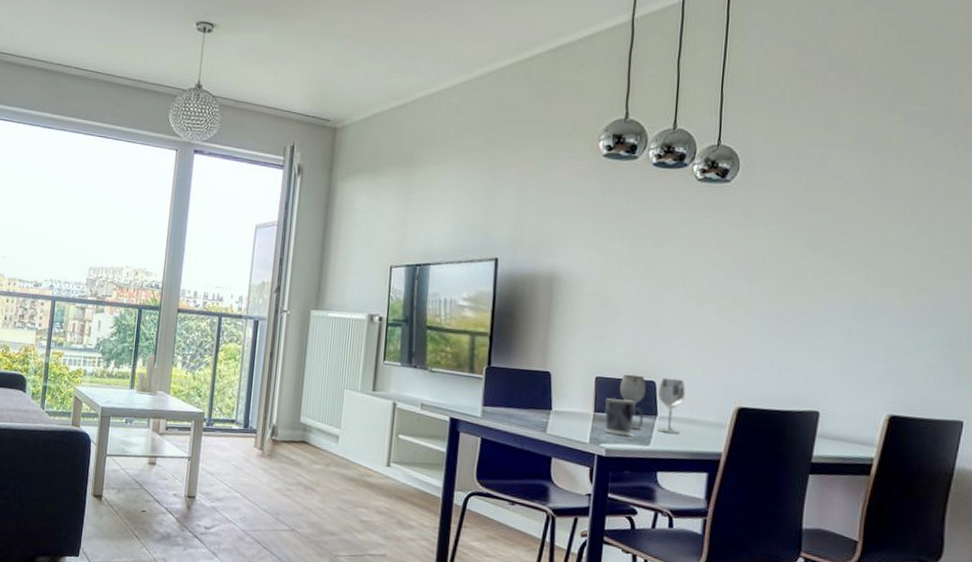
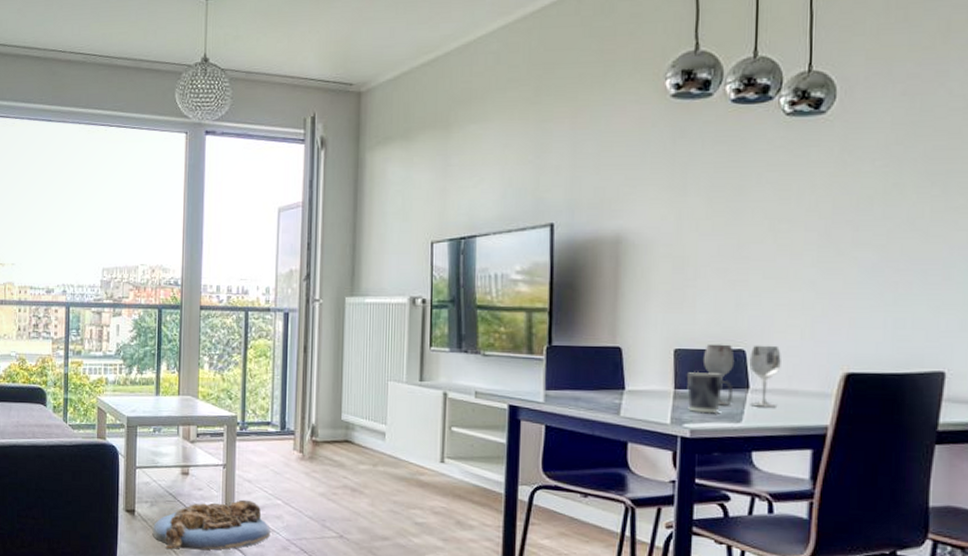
pet bed: none [117,490,228,537] -> present [152,499,270,550]
candle: present [136,350,160,396] -> none [162,352,186,401]

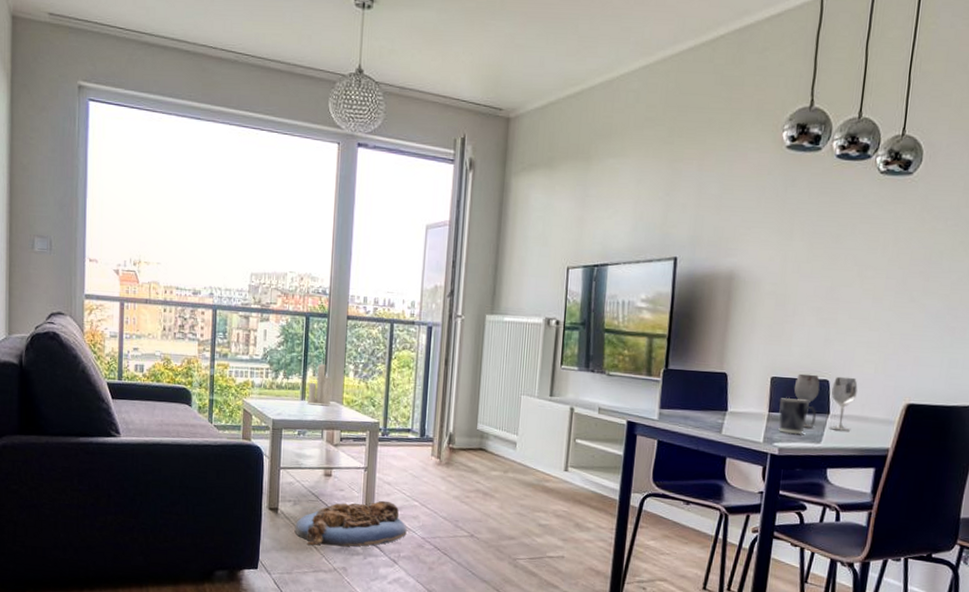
candle: none [162,352,186,401] -> present [308,359,331,406]

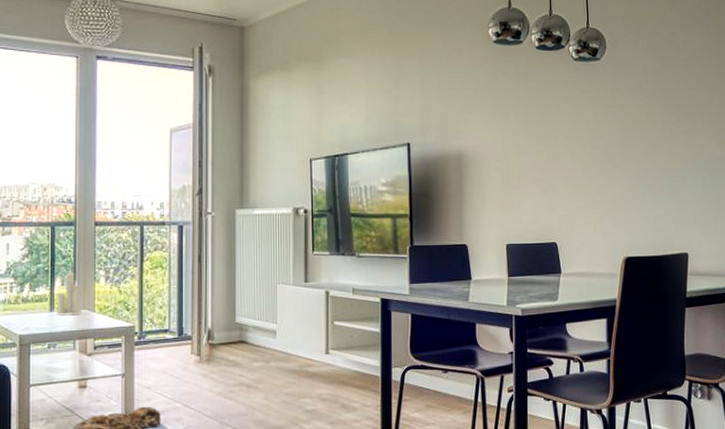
mug: present [778,397,817,435] -> none [516,261,551,296]
wineglass: present [794,373,858,431] -> none [528,238,582,288]

